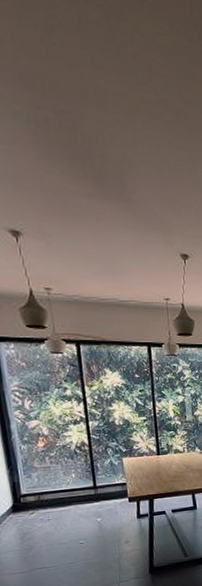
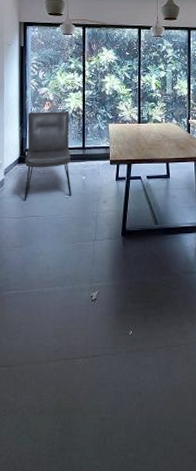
chair: none [16,447,86,553] -> present [24,111,72,201]

